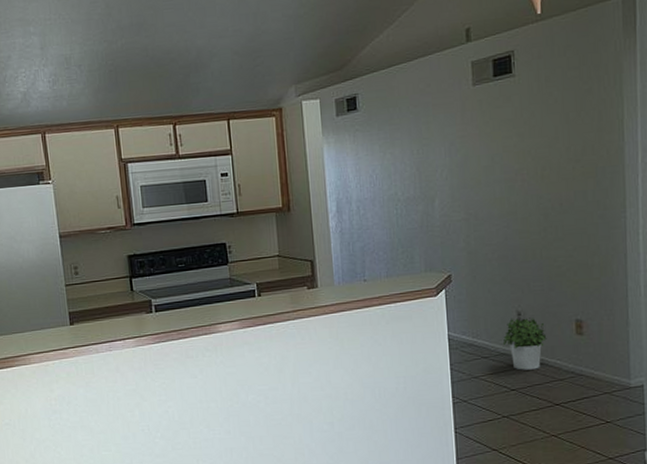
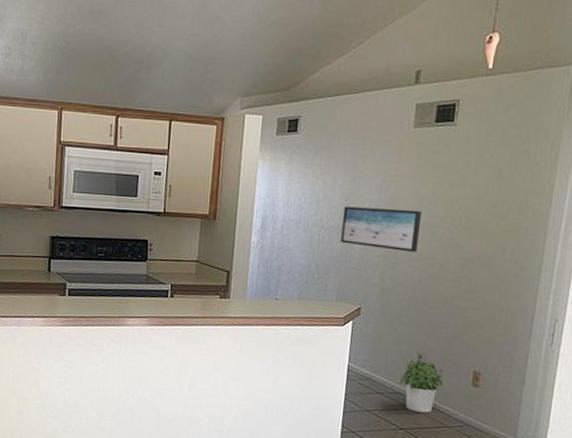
wall art: none [417,167,497,214] -> present [340,206,421,252]

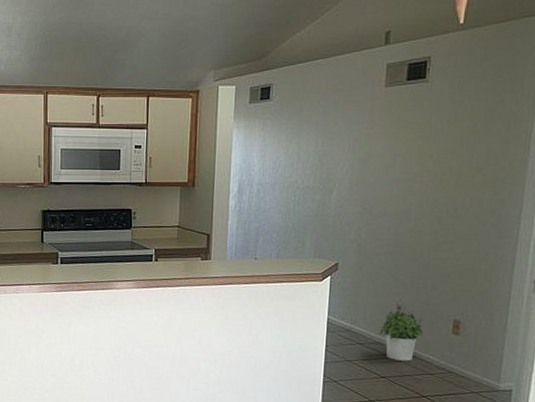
wall art: present [340,206,421,252] -> none [316,166,396,207]

